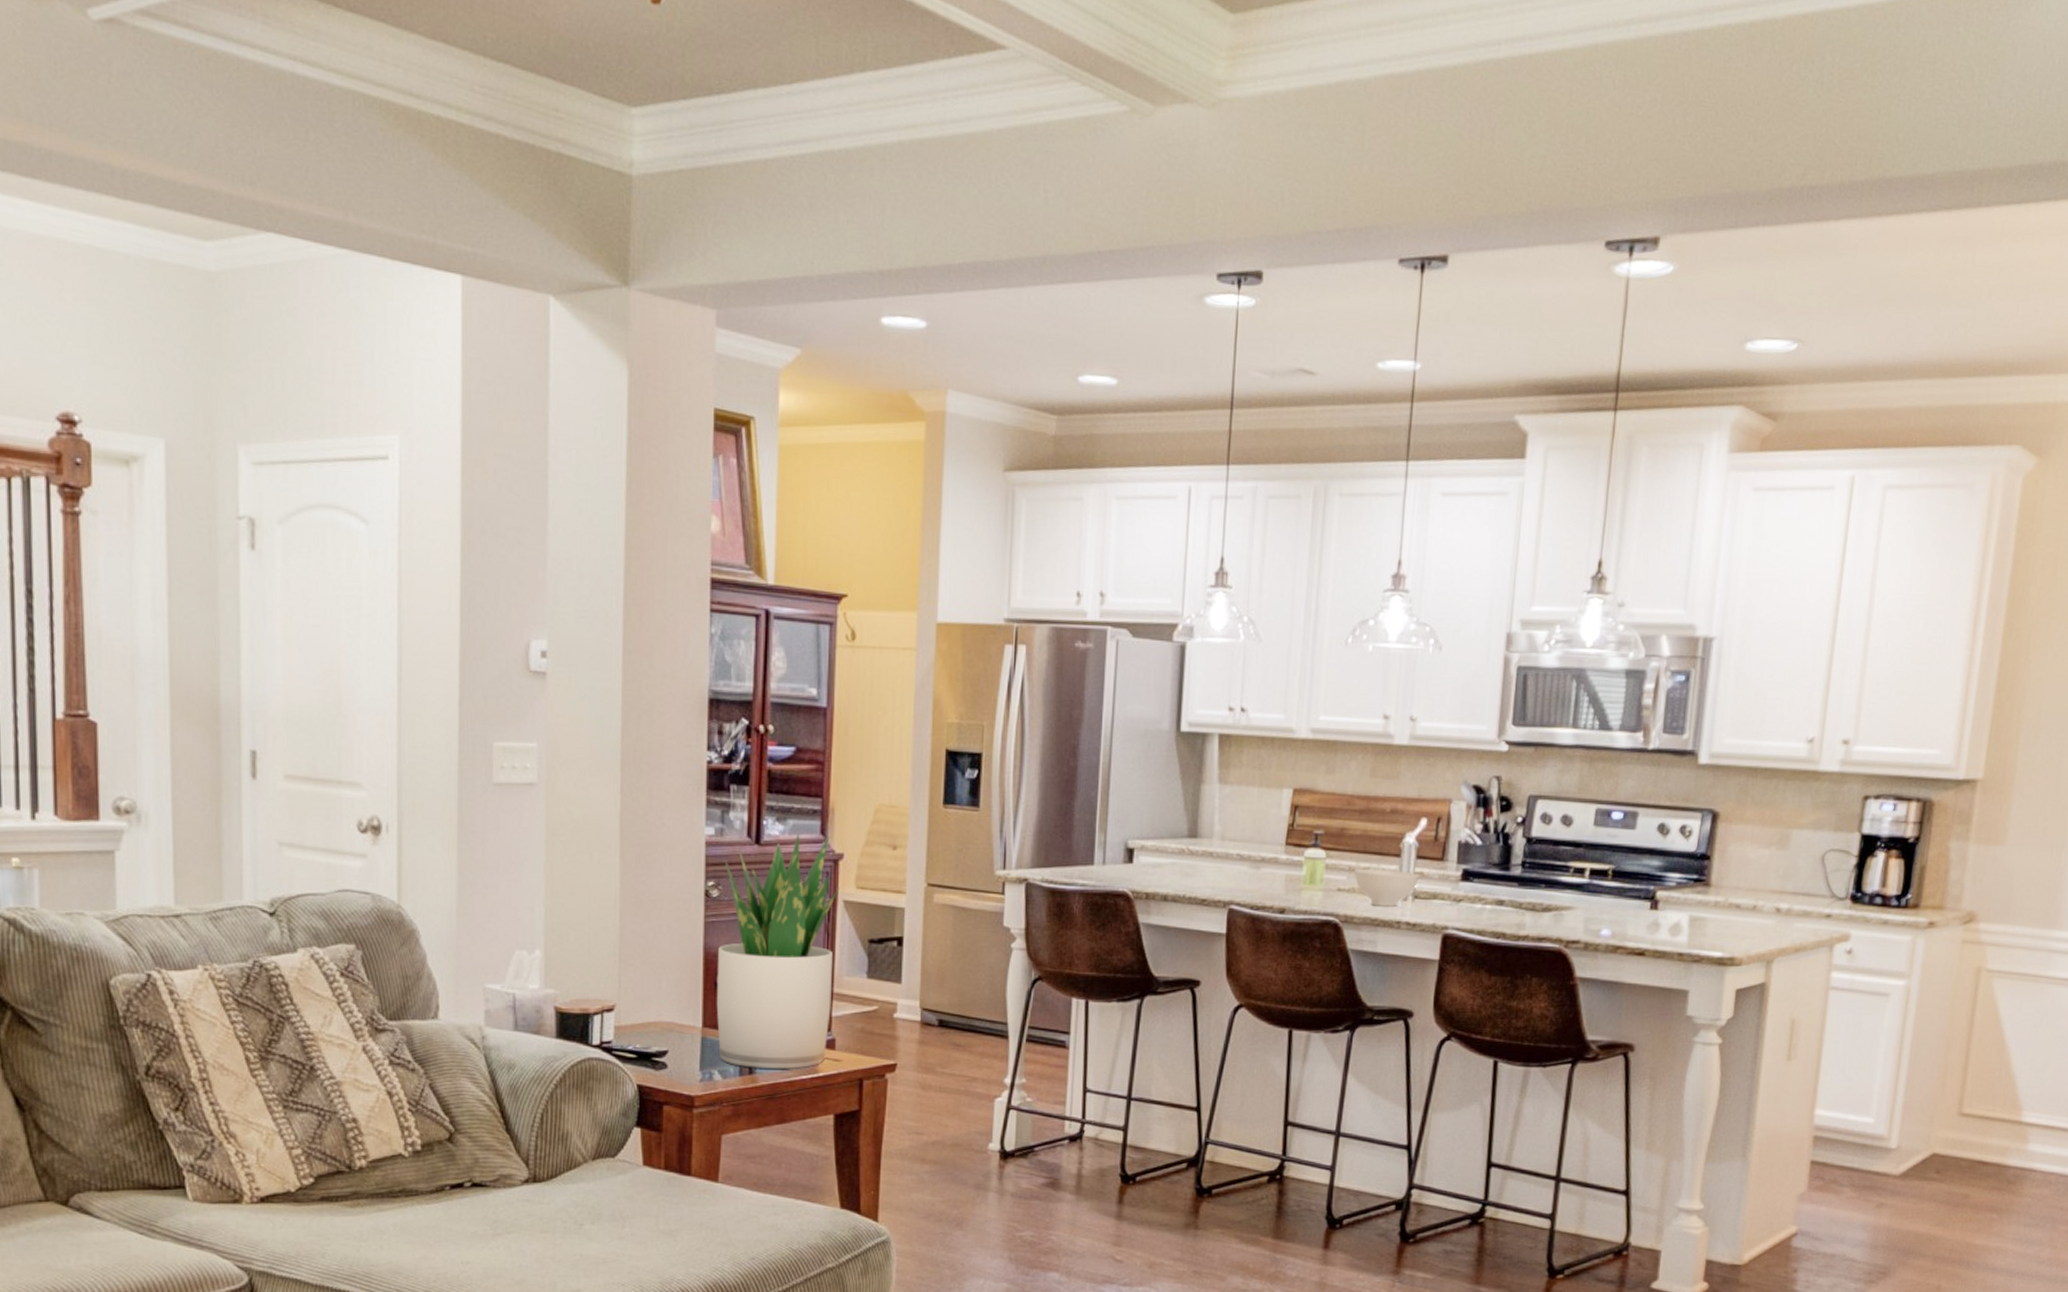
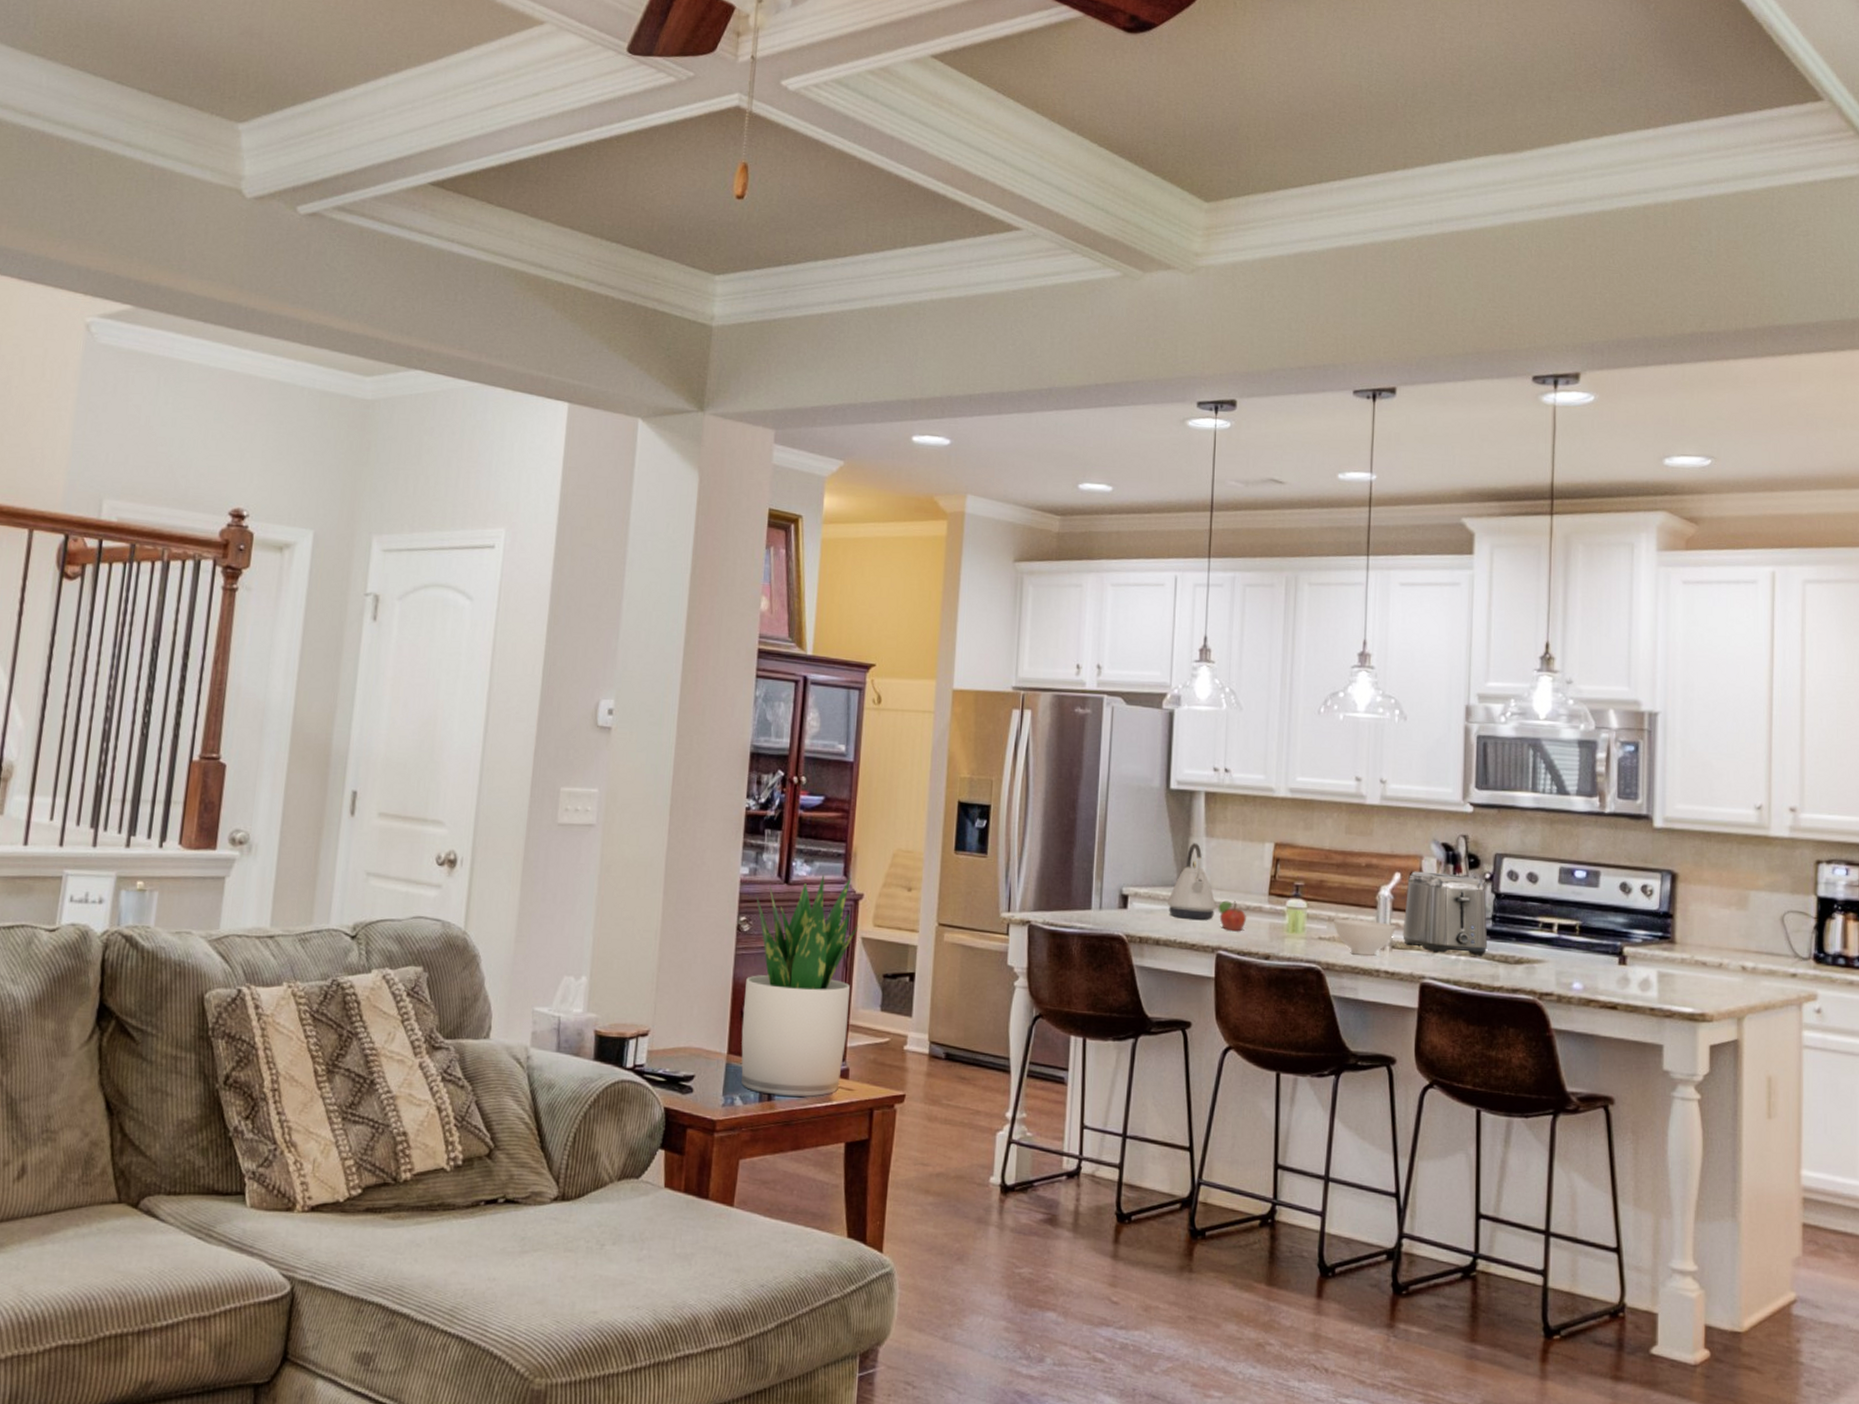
kettle: none [1177,790,1229,874] -> present [1168,843,1216,921]
fruit: none [1231,852,1261,886] -> present [1218,900,1246,933]
toaster: none [1426,816,1517,905] -> present [1402,871,1488,957]

